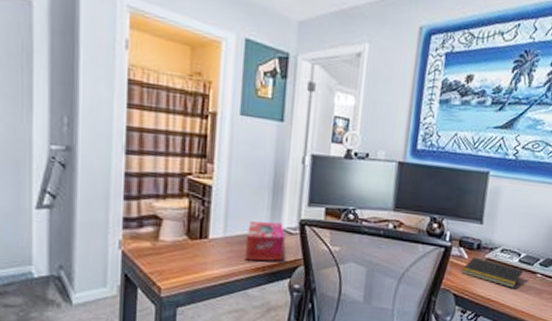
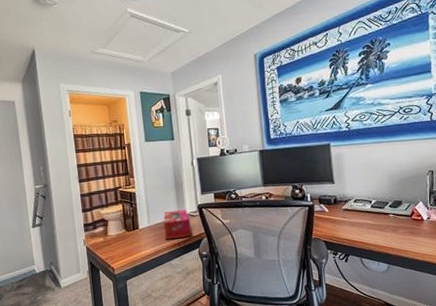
notepad: present [461,257,523,288] -> none [326,209,377,229]

